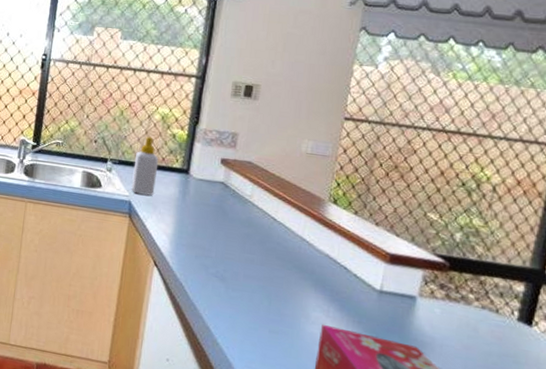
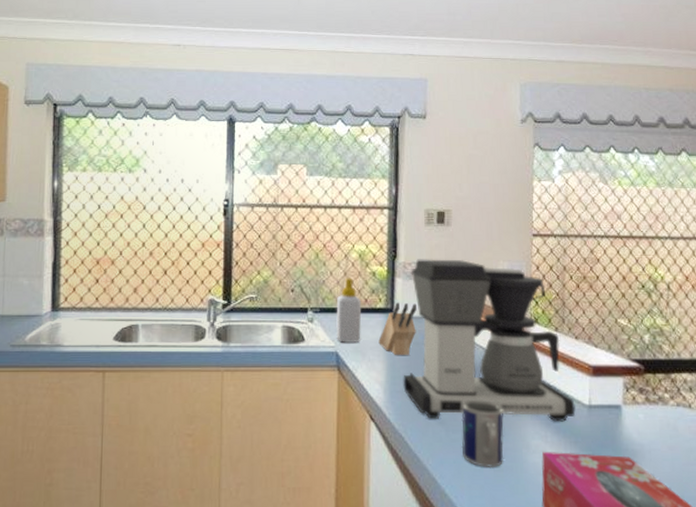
knife block: none [170,165,212,214] -> present [378,302,417,355]
coffee maker: none [189,127,365,301] -> present [403,259,576,422]
mug: none [239,264,287,330] -> present [461,399,504,467]

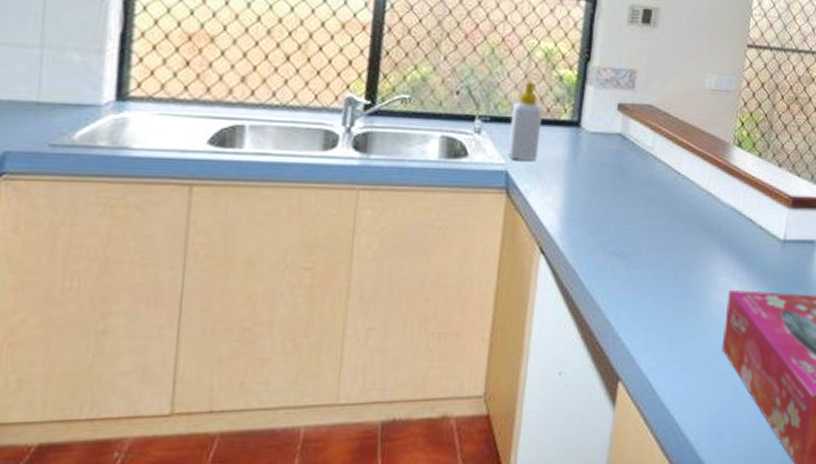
knife block: present [378,302,417,355] -> none [558,114,608,178]
coffee maker: present [403,259,576,422] -> none [582,64,770,258]
mug: present [461,399,504,467] -> none [642,231,692,307]

